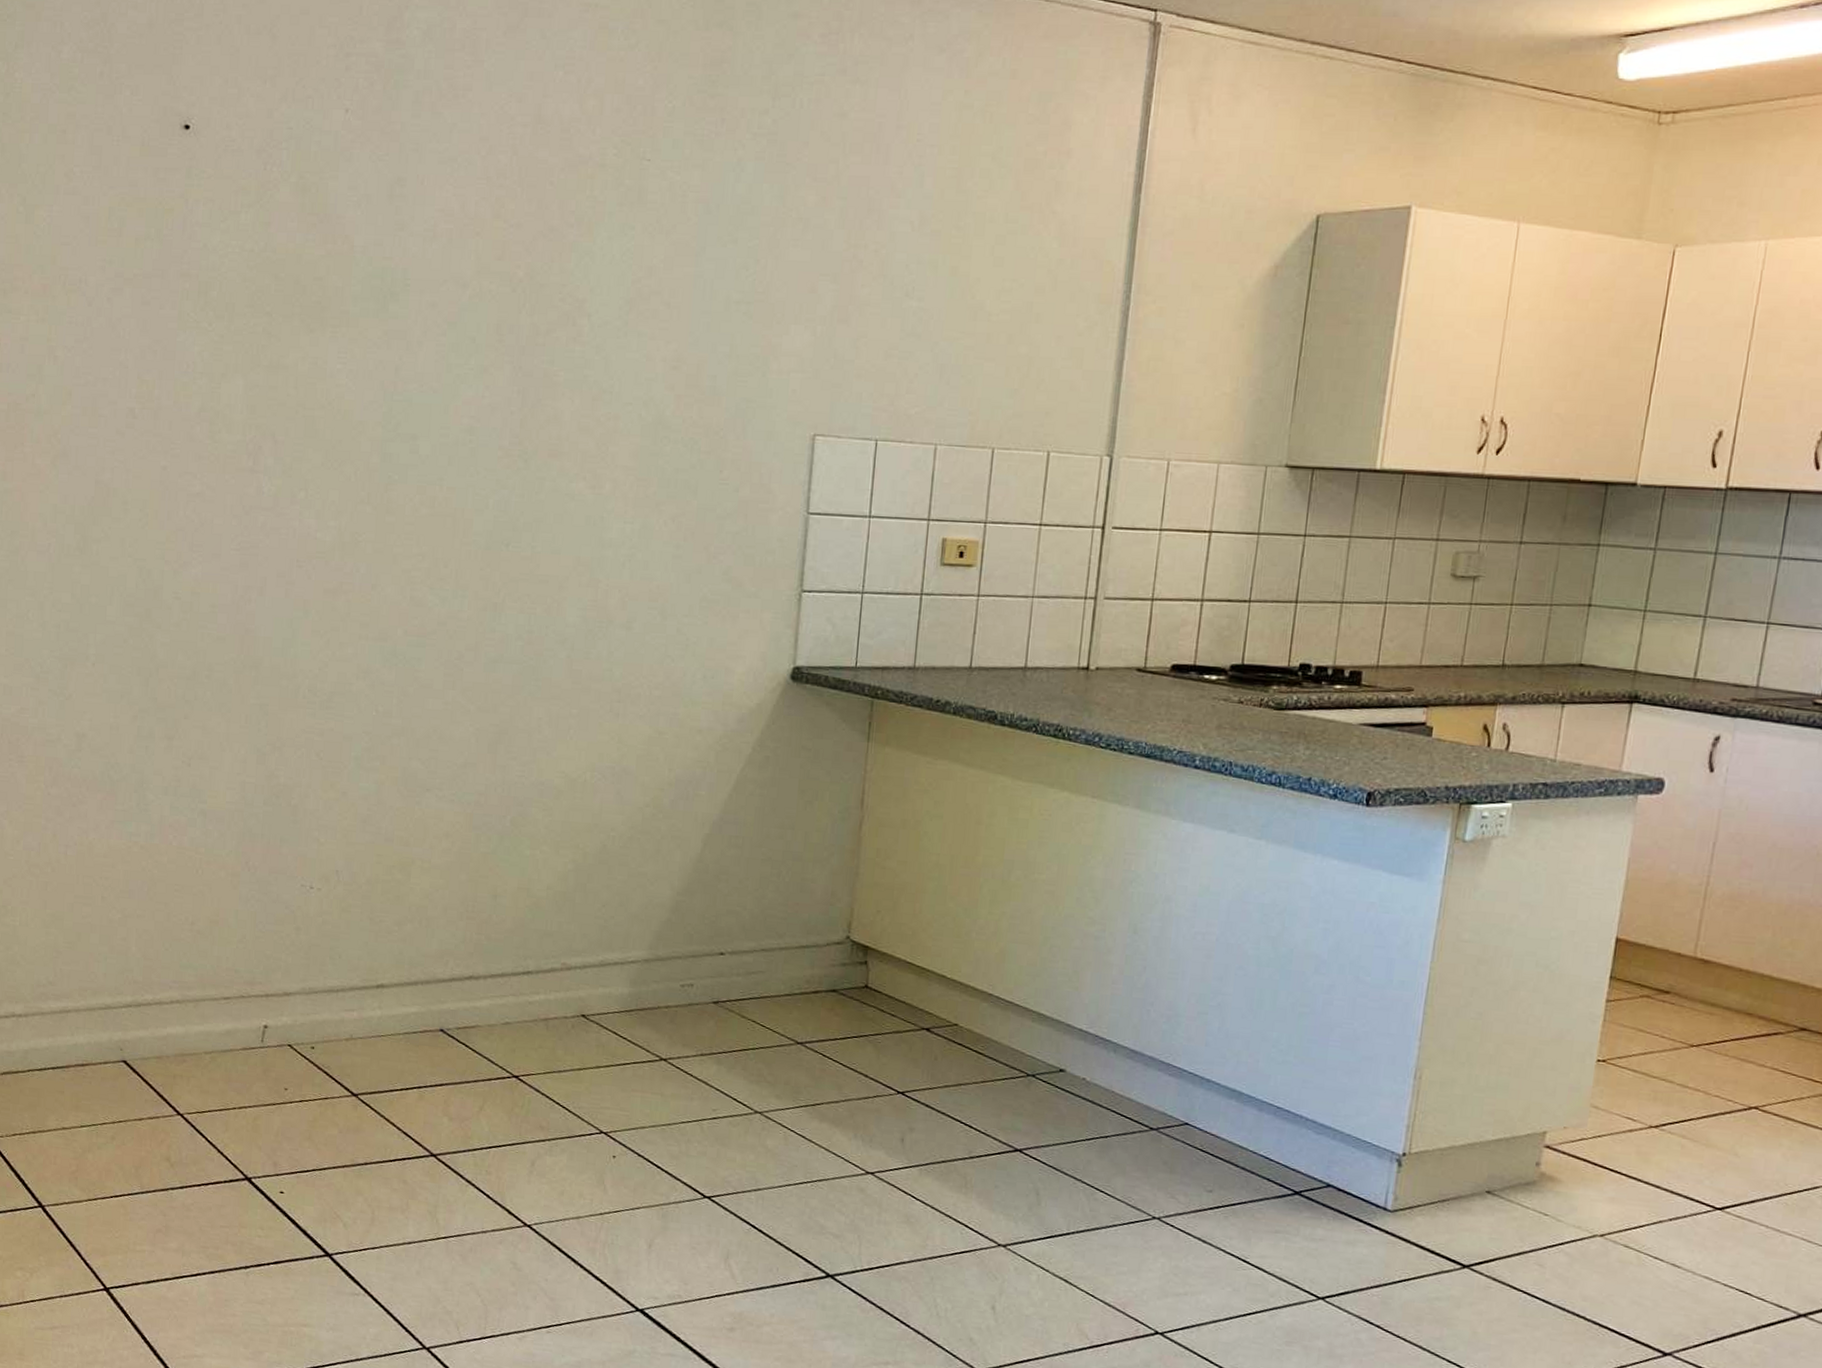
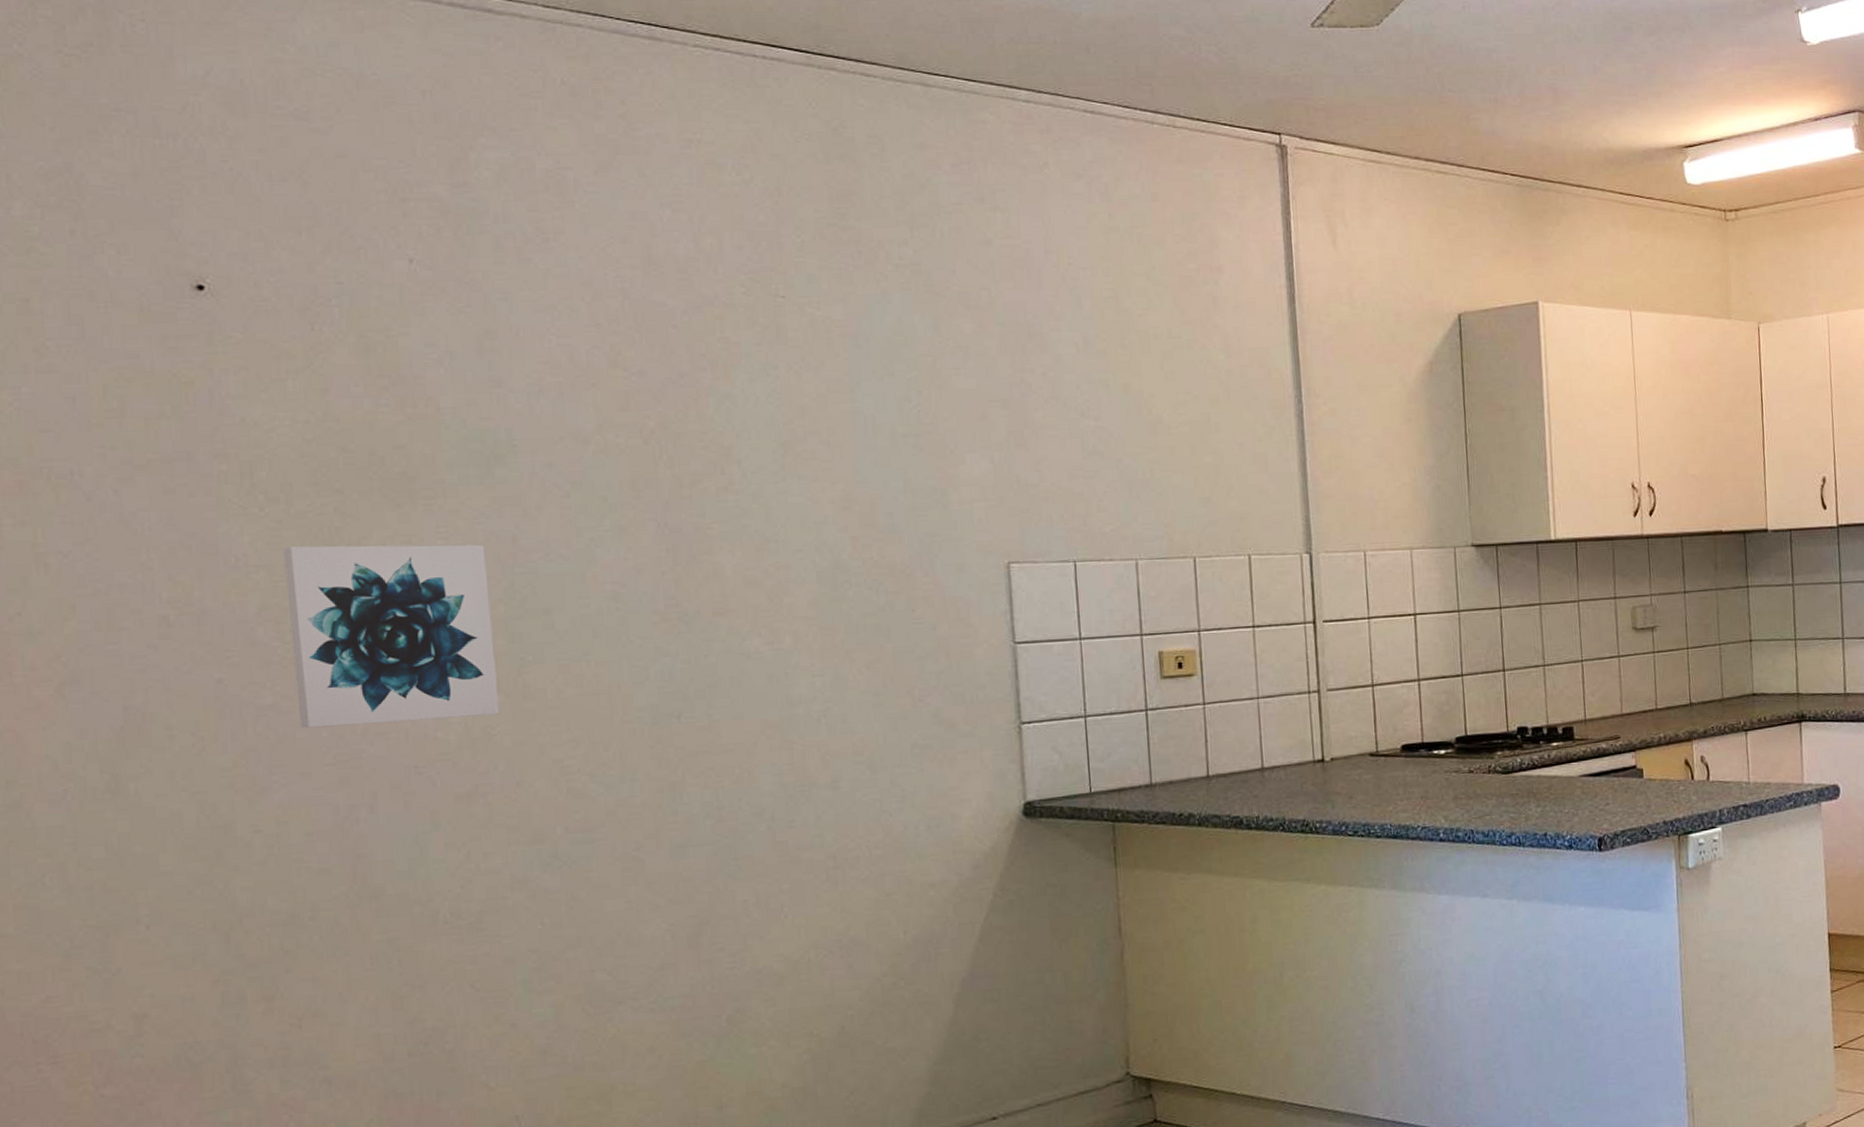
wall art: none [217,358,373,524] -> present [282,544,500,729]

